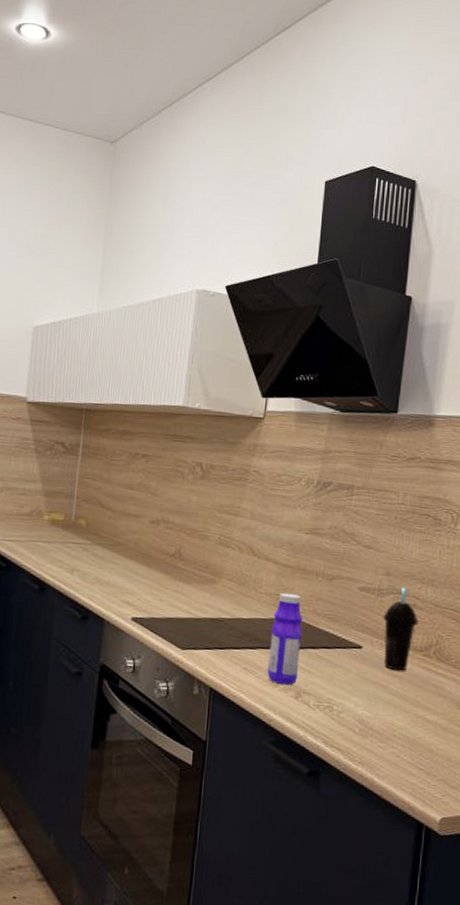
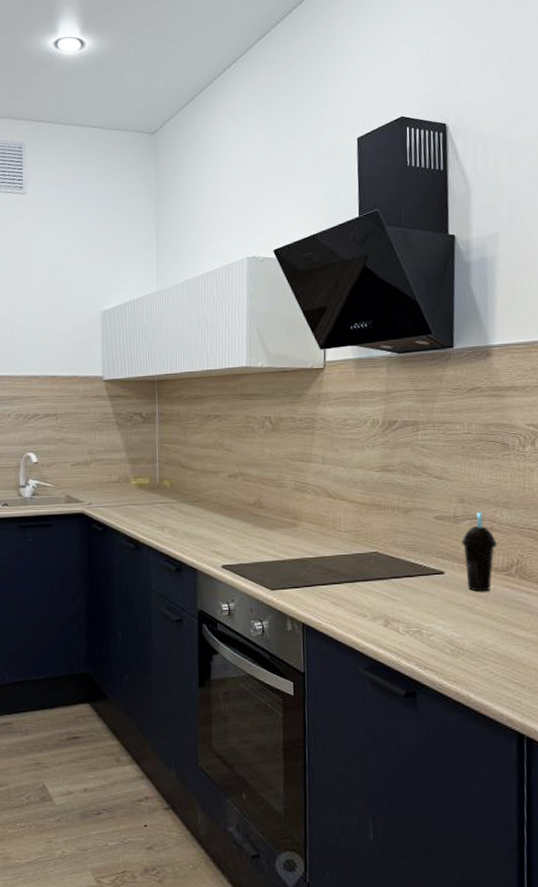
bottle: present [267,592,303,686] -> none [354,528,385,615]

